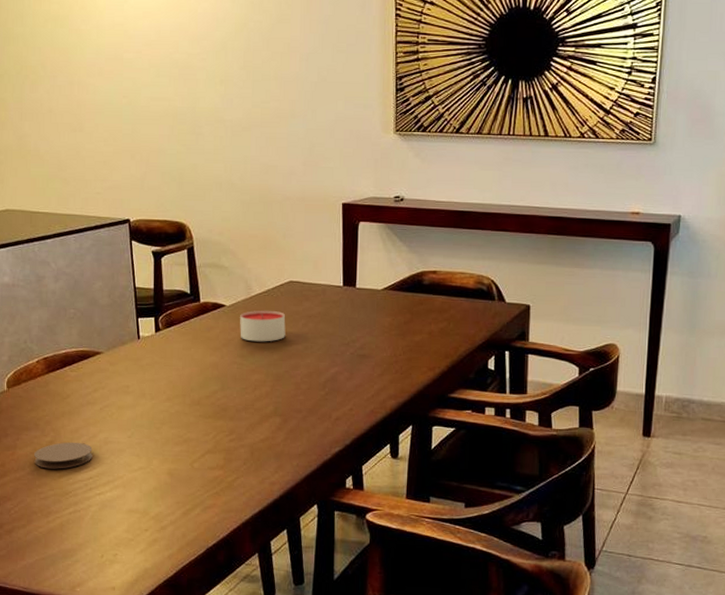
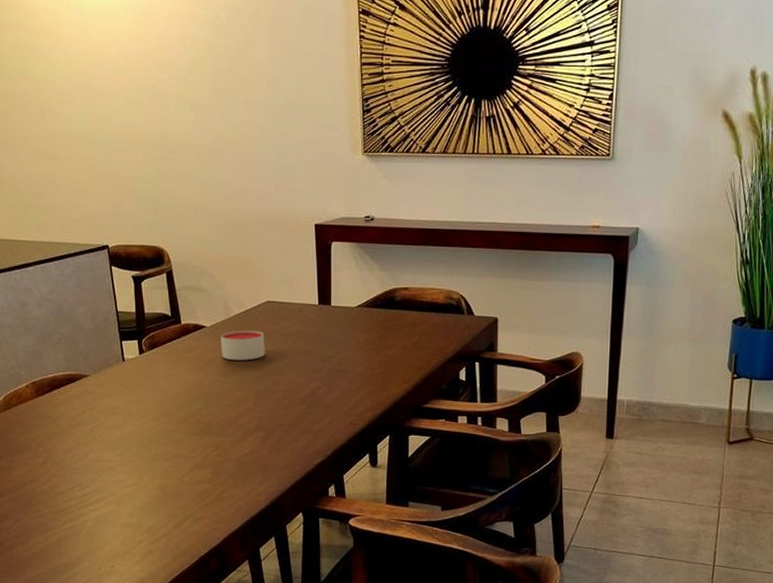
coaster: present [34,442,93,469] -> none [29,462,85,488]

